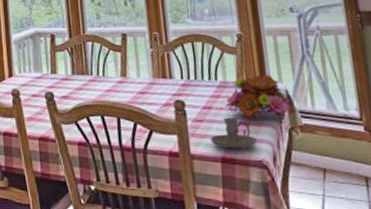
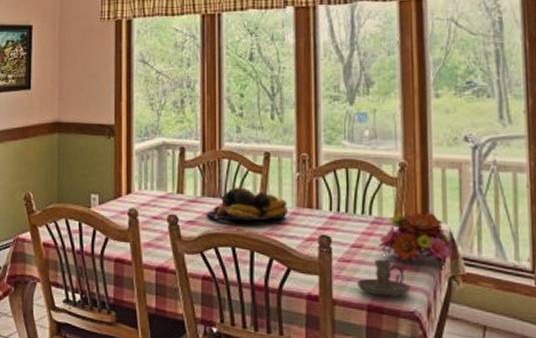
fruit bowl: none [78,64,147,94] -> present [207,187,289,221]

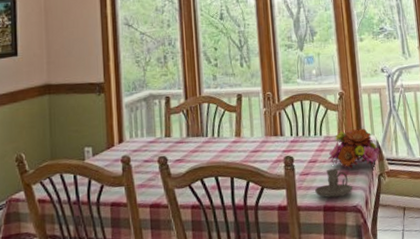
fruit bowl: present [207,187,289,221] -> none [192,125,259,155]

